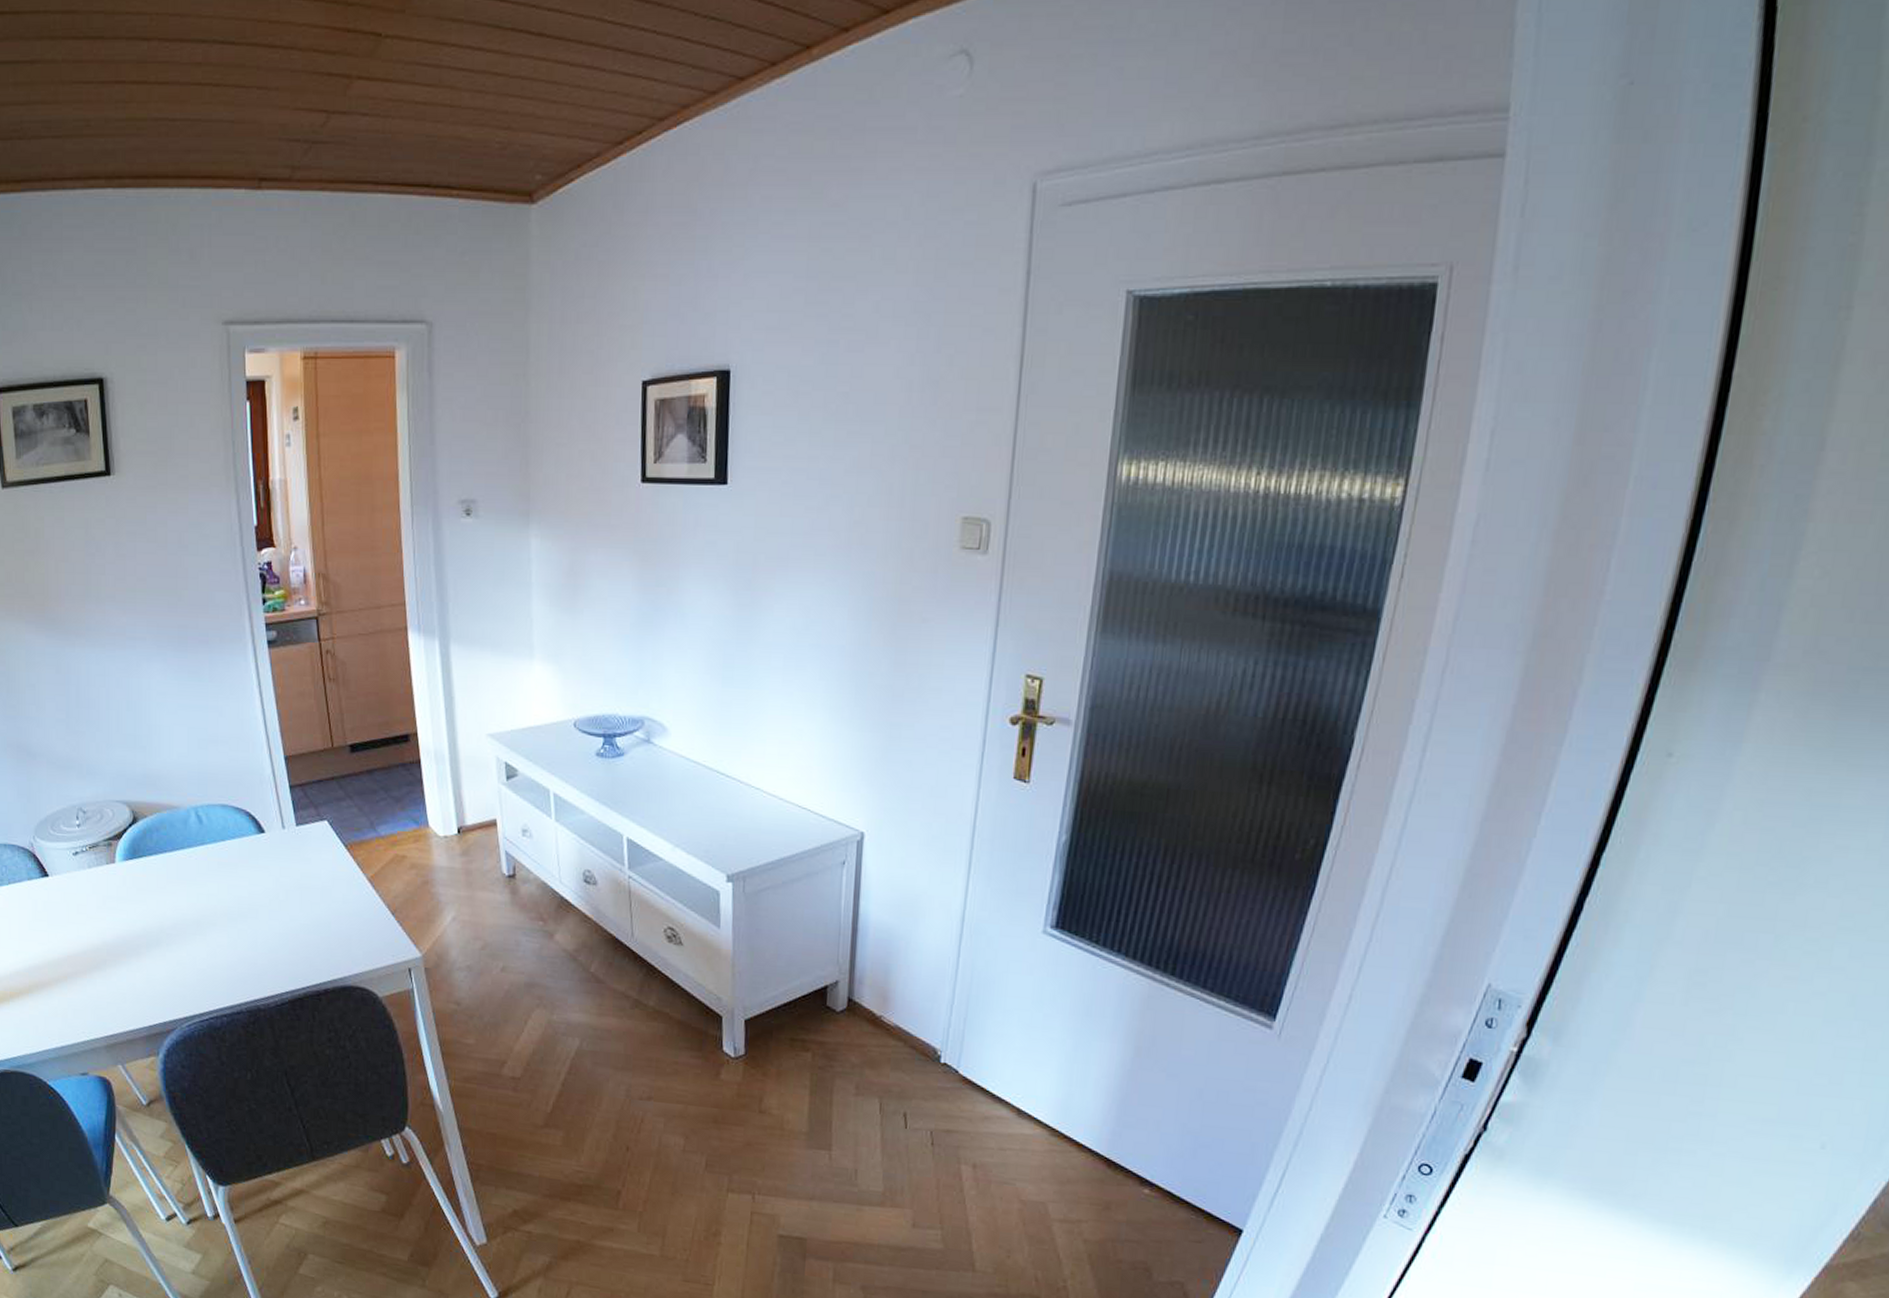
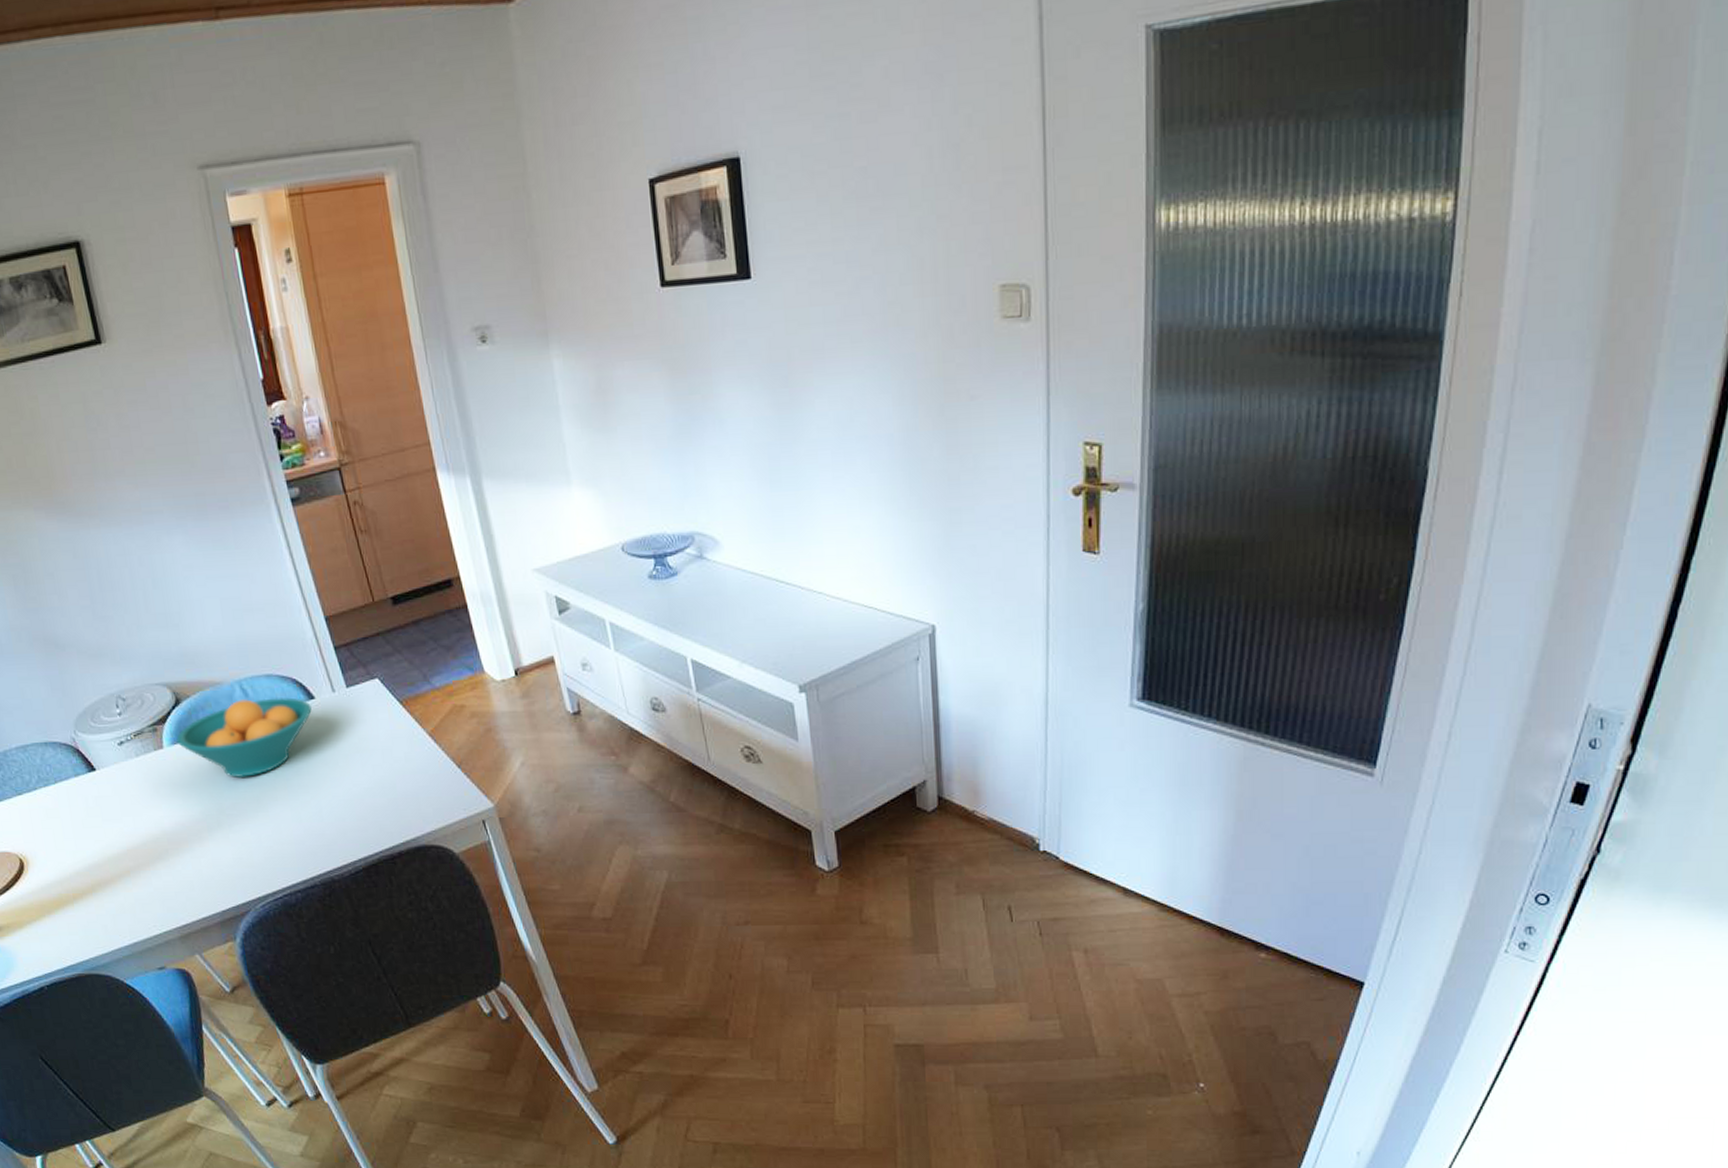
fruit bowl: none [129,825,260,901] -> present [176,697,312,779]

